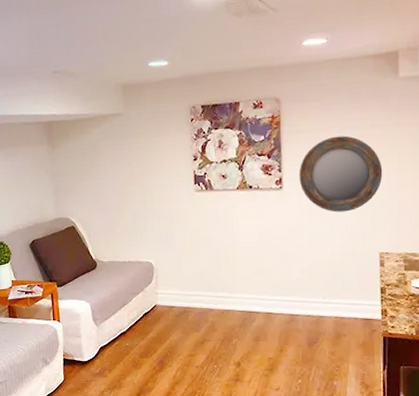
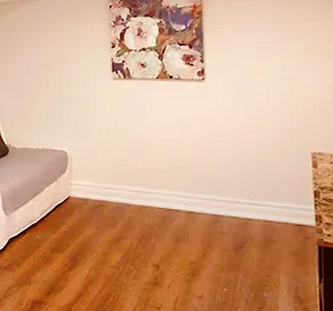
home mirror: present [299,136,383,213] -> none [222,28,313,107]

